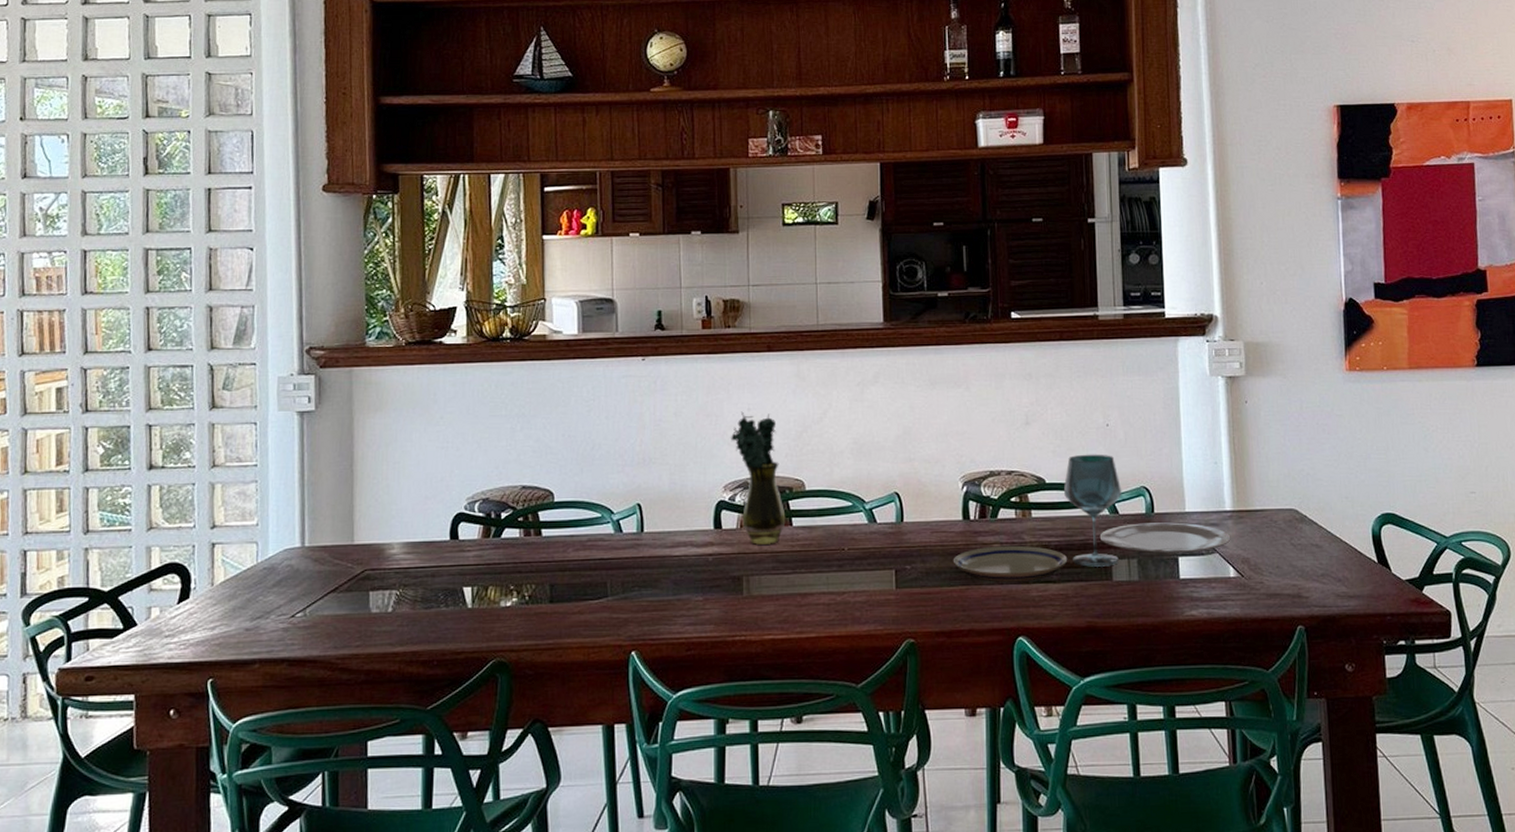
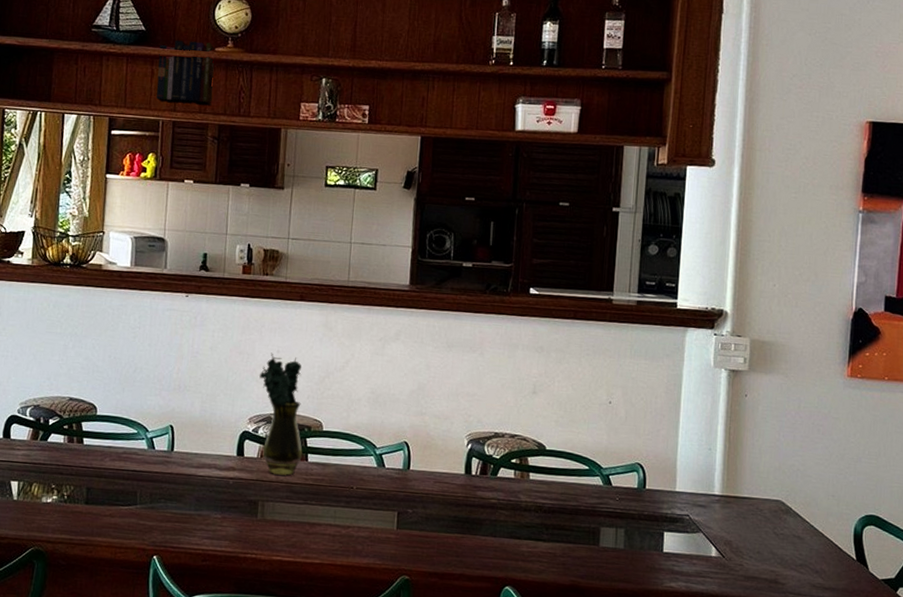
books: none [589,83,652,153] -> present [156,40,215,107]
plate: present [953,545,1068,582] -> none [451,501,559,538]
wine glass: present [1063,454,1122,567] -> none [561,427,618,533]
plate: present [1099,522,1231,553] -> none [591,496,717,529]

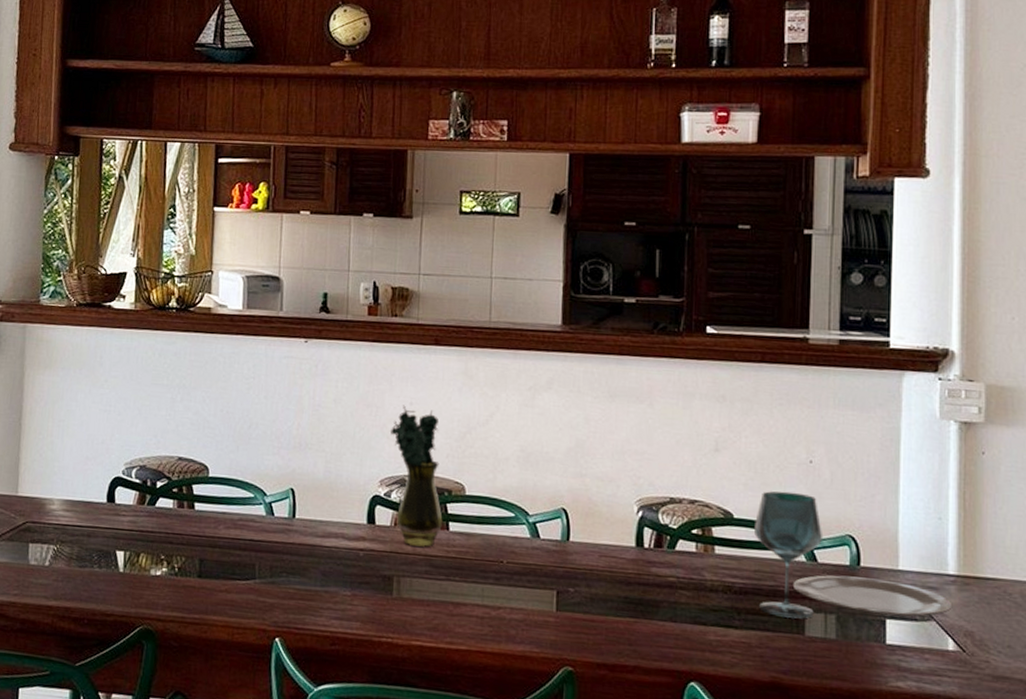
books: present [156,40,215,107] -> none [266,55,331,128]
wine glass: none [561,427,618,533] -> present [753,491,824,619]
plate: none [591,496,717,529] -> present [792,575,953,616]

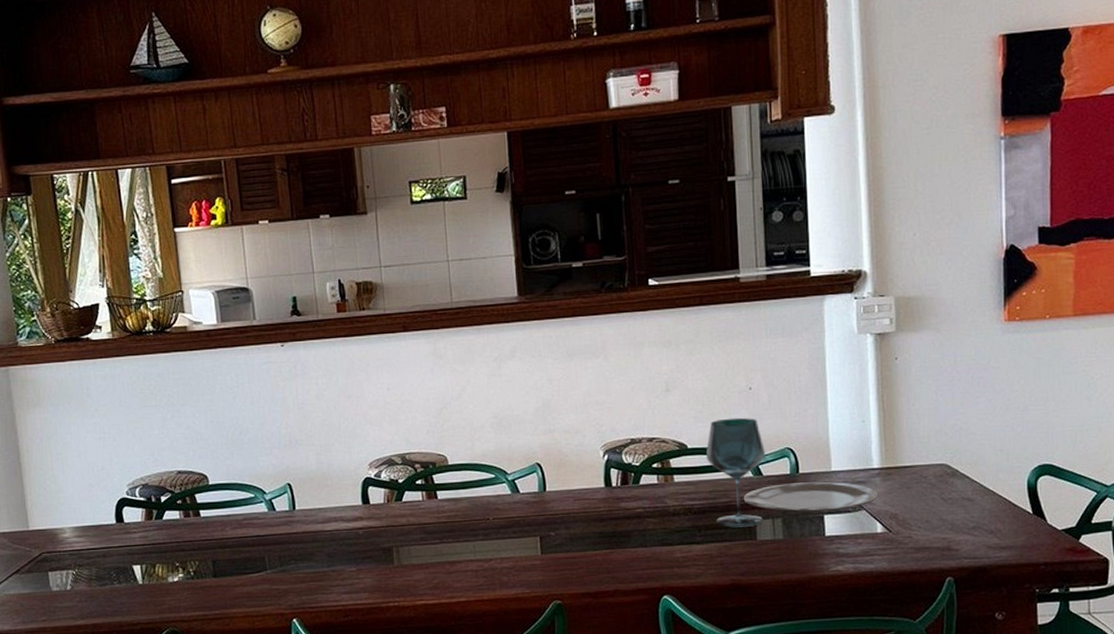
vase: present [390,405,443,547] -> none [373,391,431,518]

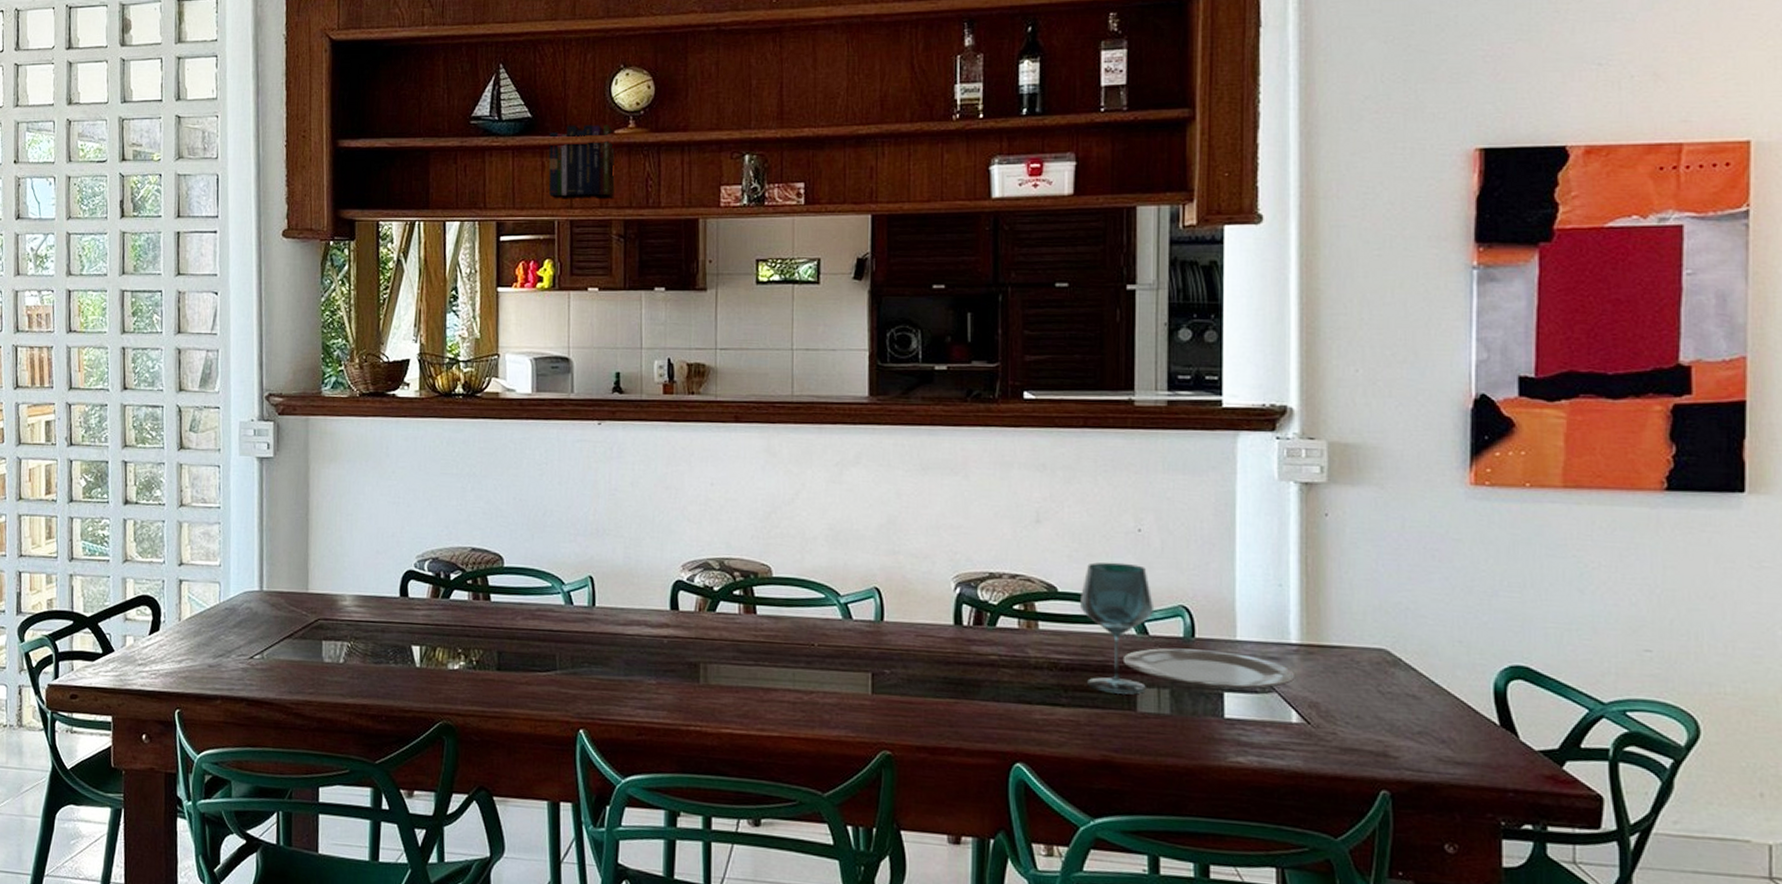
books: none [207,65,274,141] -> present [548,125,615,201]

